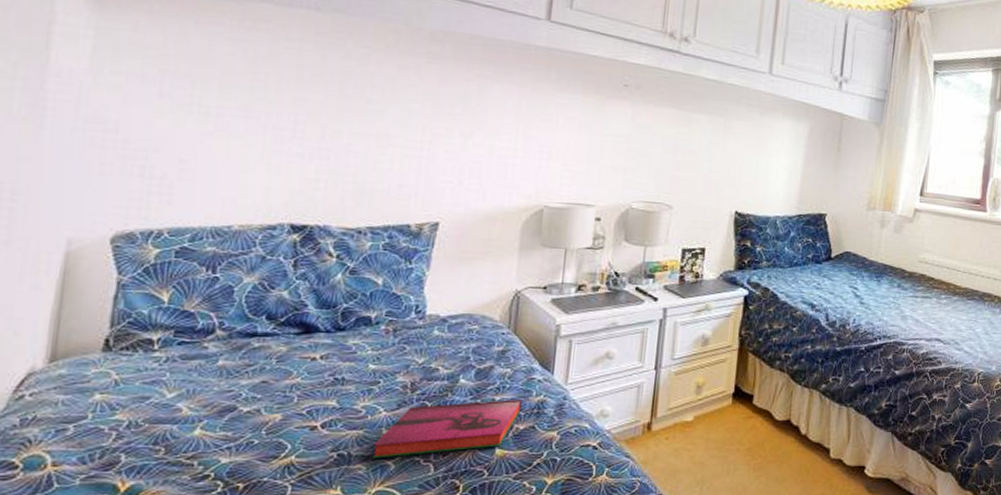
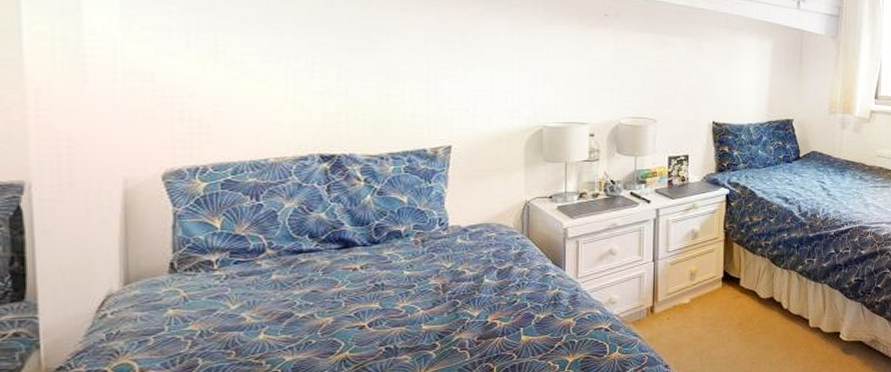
hardback book: present [373,399,522,458] -> none [416,293,540,350]

